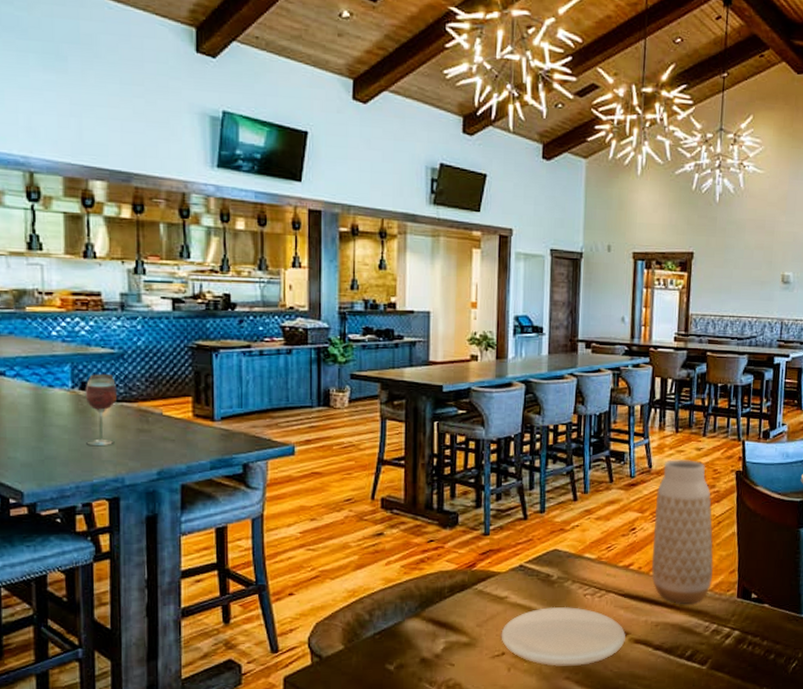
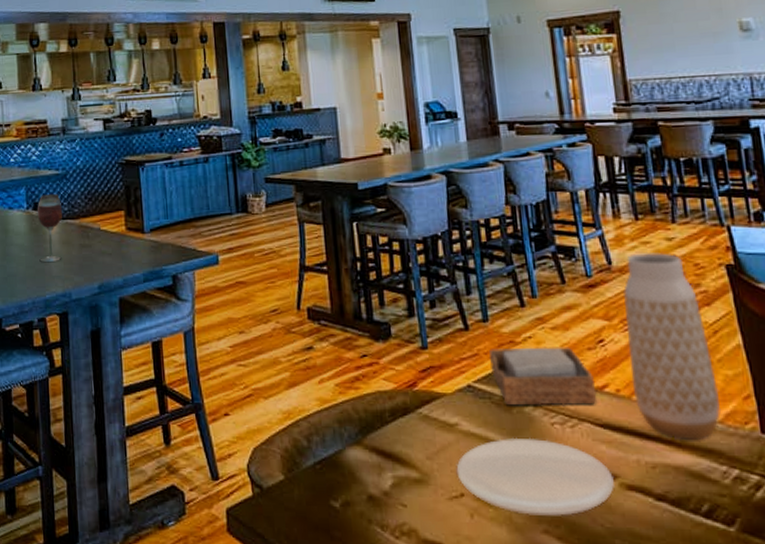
napkin holder: none [541,534,624,581] -> present [489,347,598,406]

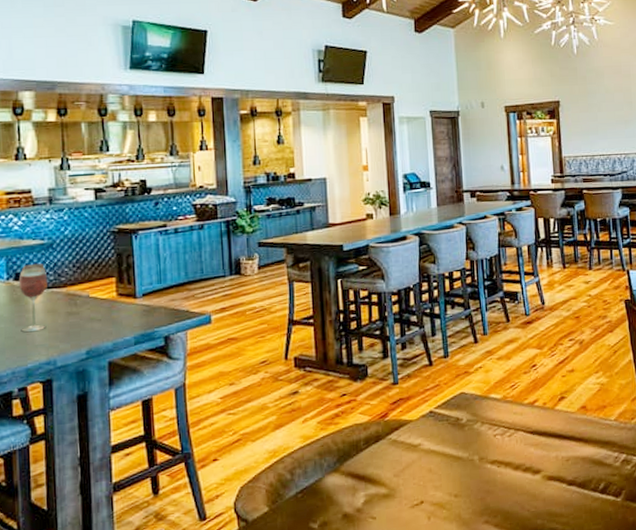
plate: present [456,437,614,517] -> none [418,448,539,511]
napkin holder: present [489,347,598,406] -> none [448,372,529,424]
vase: present [622,251,722,440] -> none [551,293,617,436]

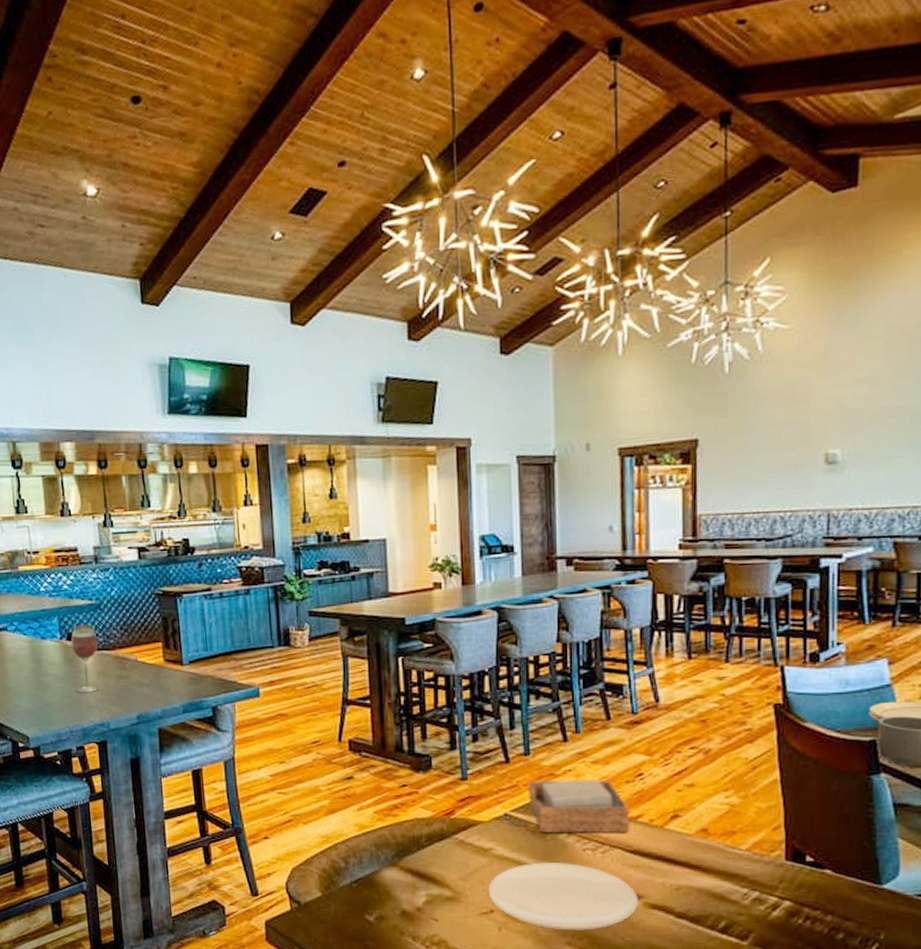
plate: none [418,448,539,511] -> present [488,861,638,931]
napkin holder: none [448,372,529,424] -> present [529,779,631,834]

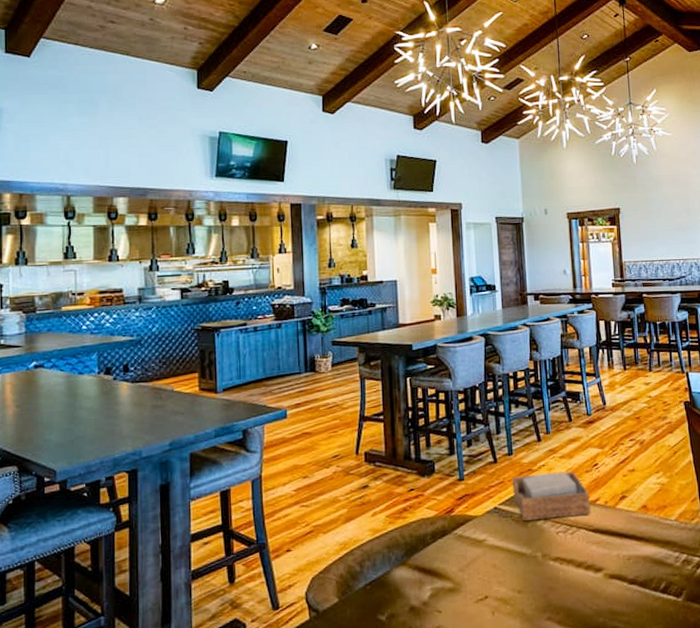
wineglass: present [70,625,99,693] -> none [108,359,136,424]
plate: present [488,861,638,931] -> none [482,545,600,608]

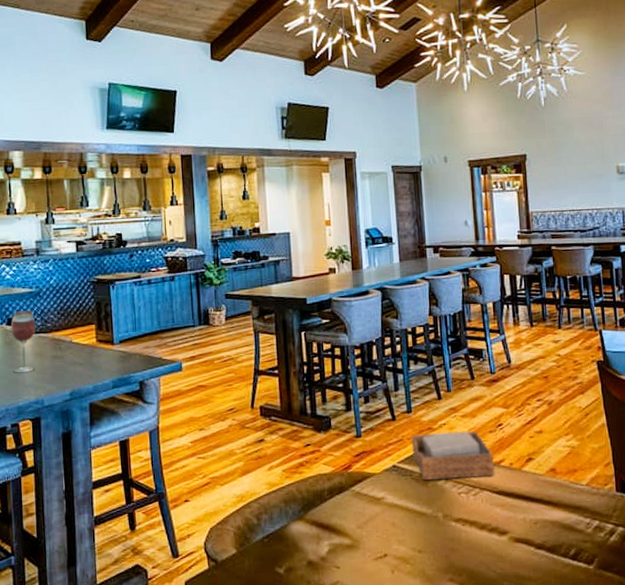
wineglass: none [108,359,136,424] -> present [10,310,36,374]

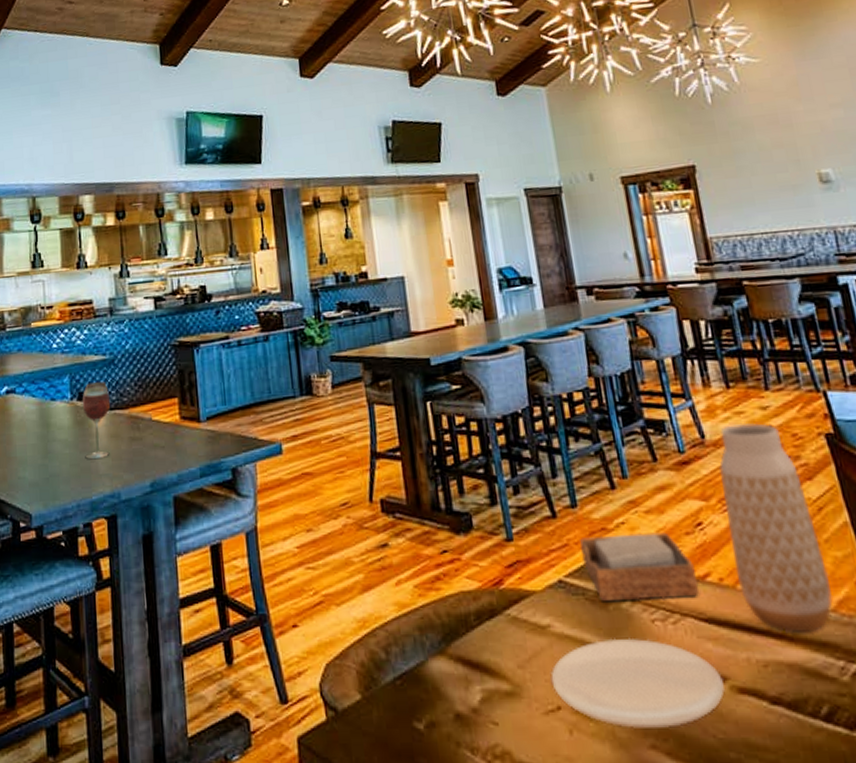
plate: none [381,505,505,568] -> present [550,637,725,730]
vase: none [518,352,588,500] -> present [718,422,834,632]

